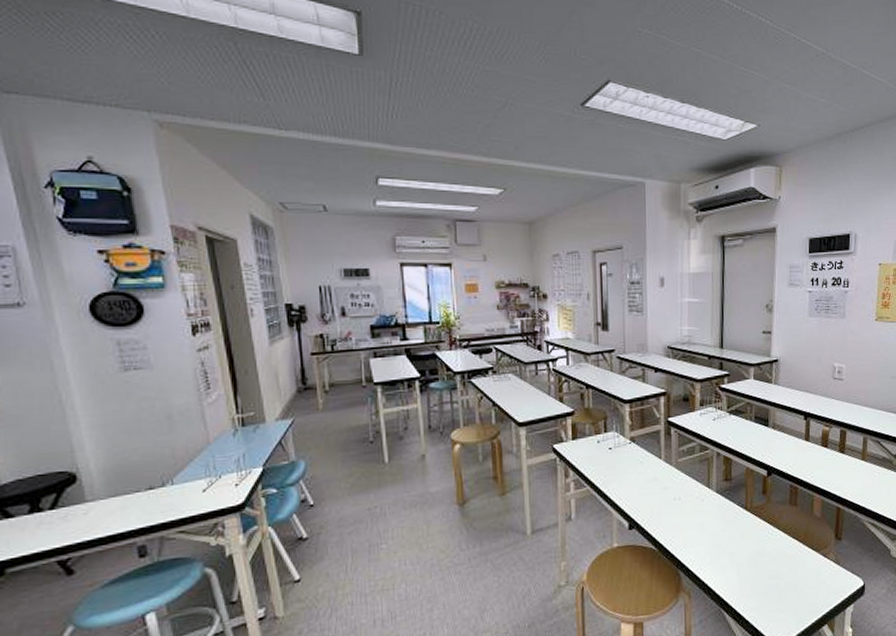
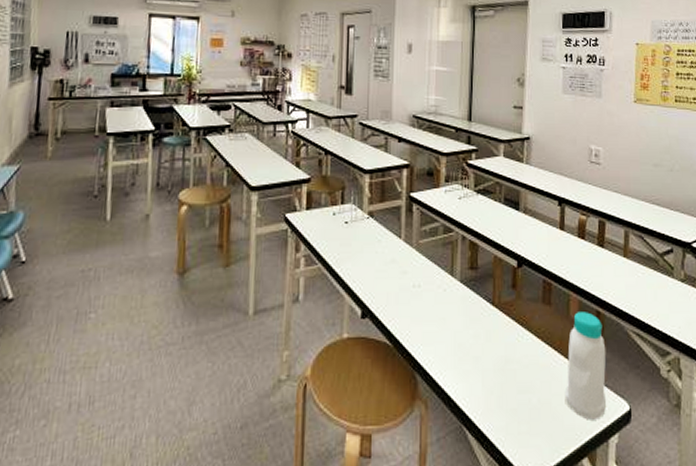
bottle: none [808,509,845,596] -> present [564,312,607,420]

